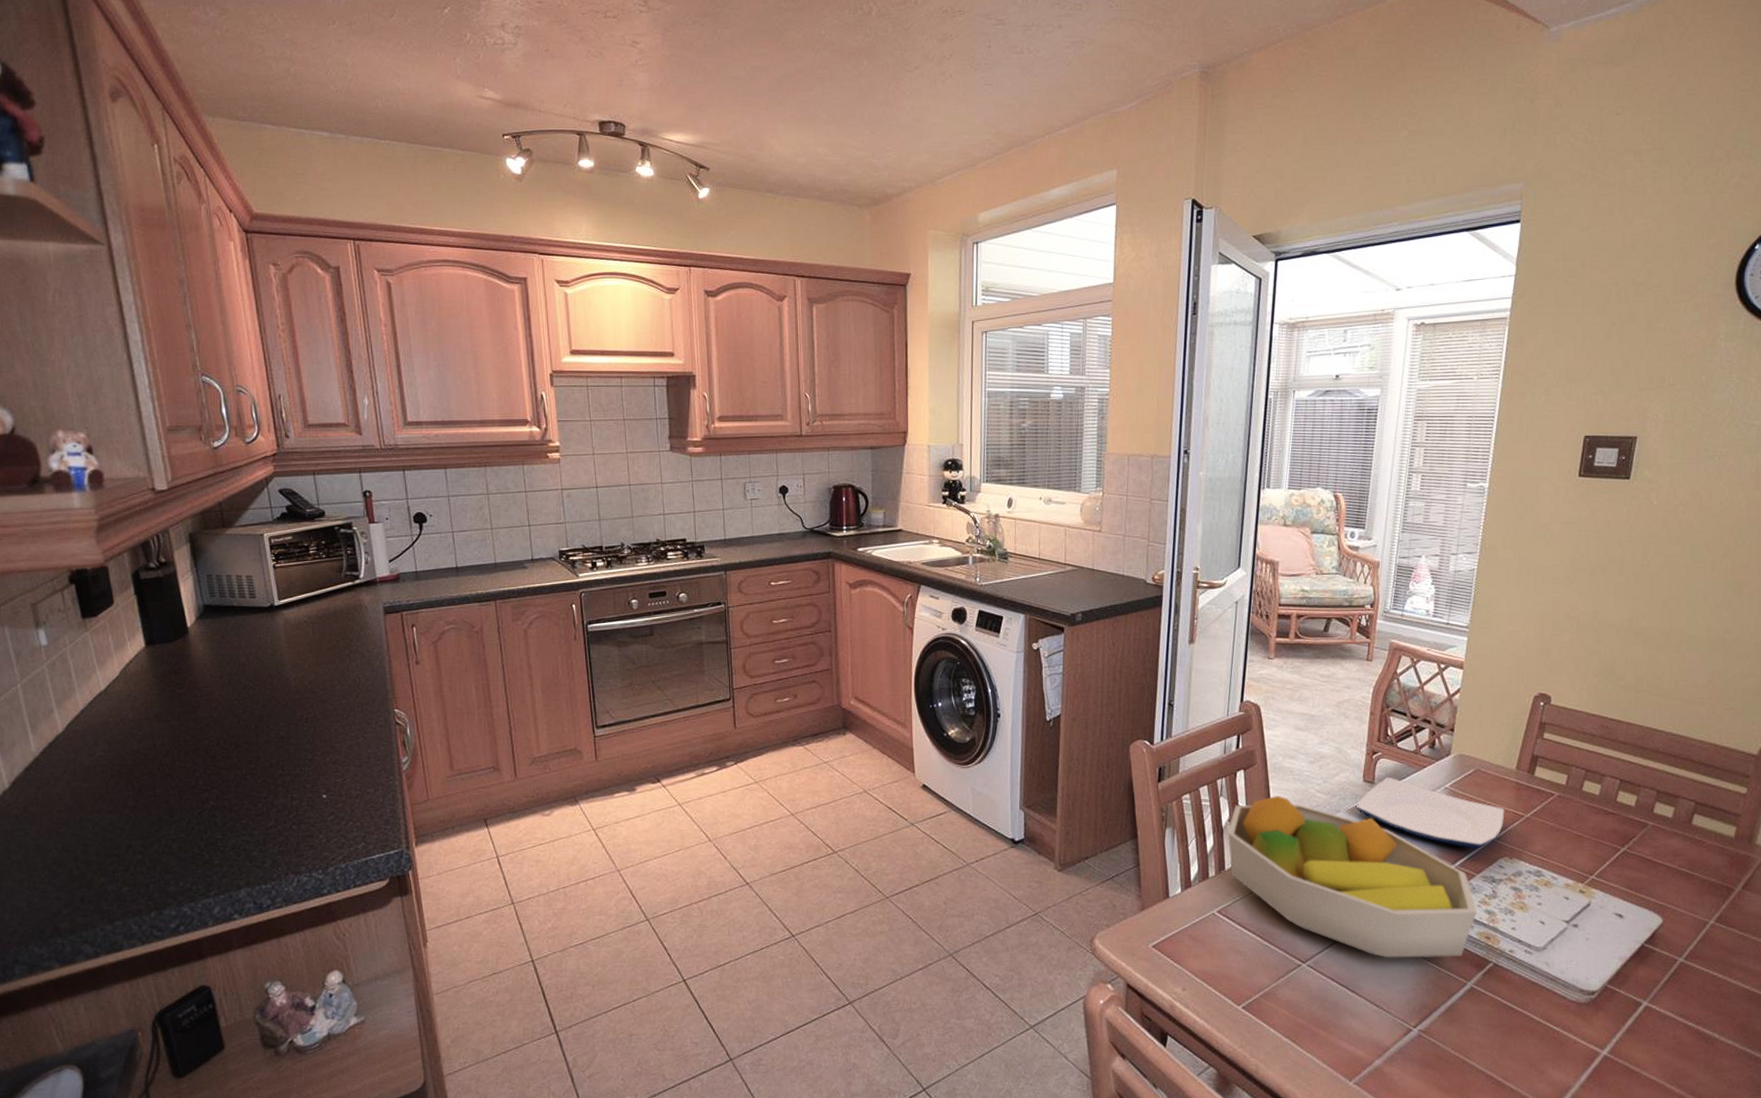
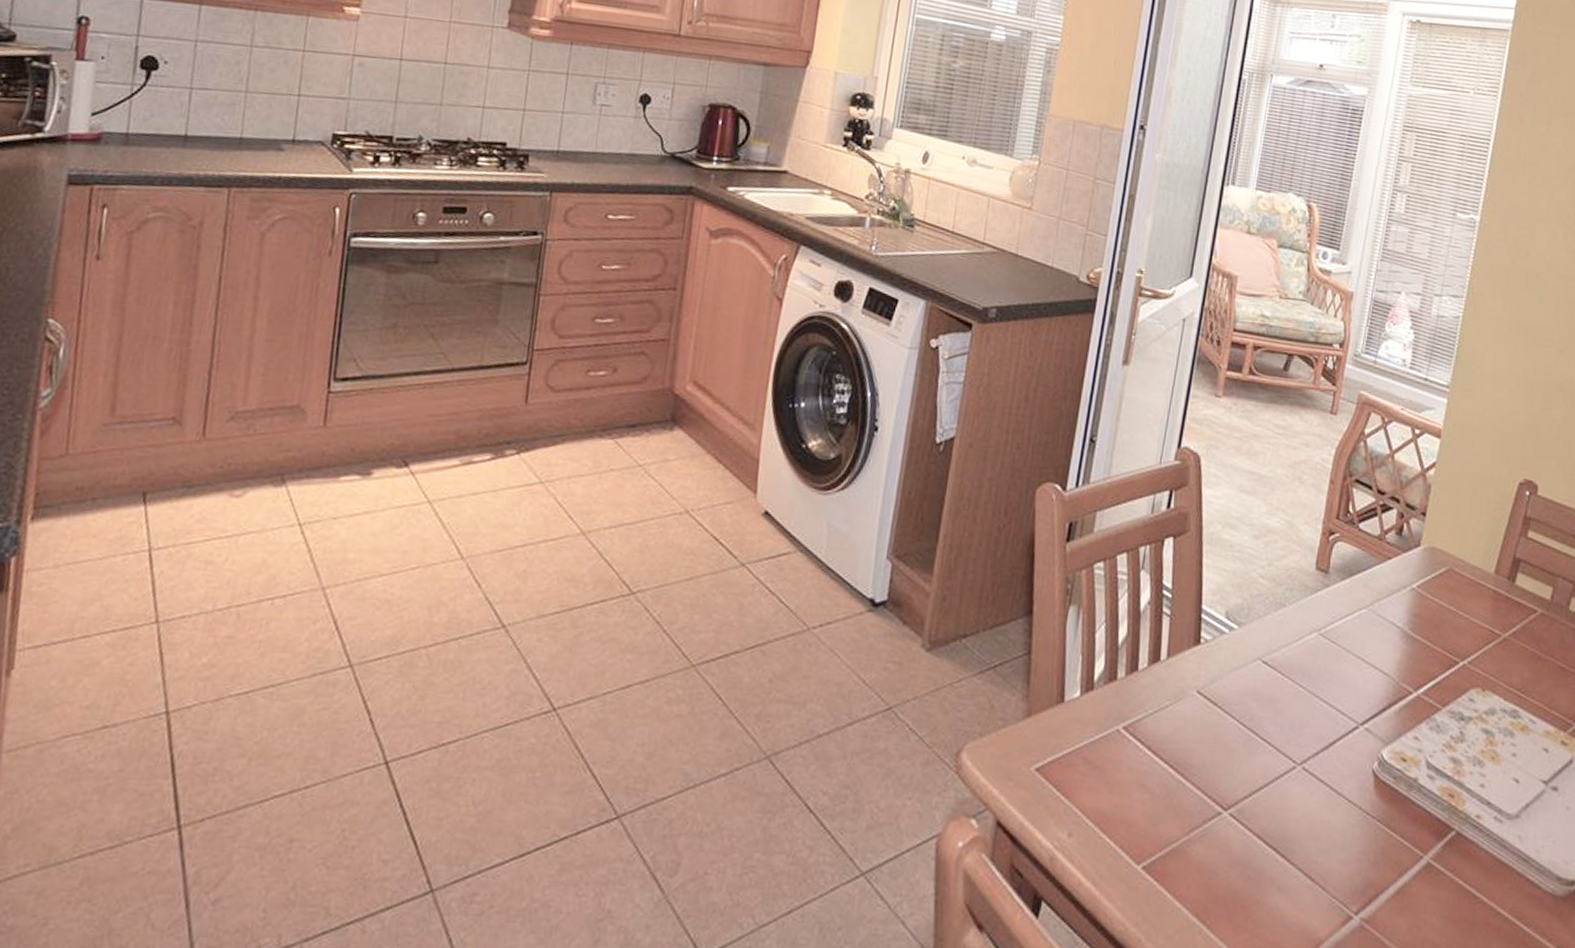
fruit bowl: present [1228,796,1478,958] -> none [1144,576,1441,818]
plate: present [1356,776,1505,849] -> none [1304,566,1479,674]

